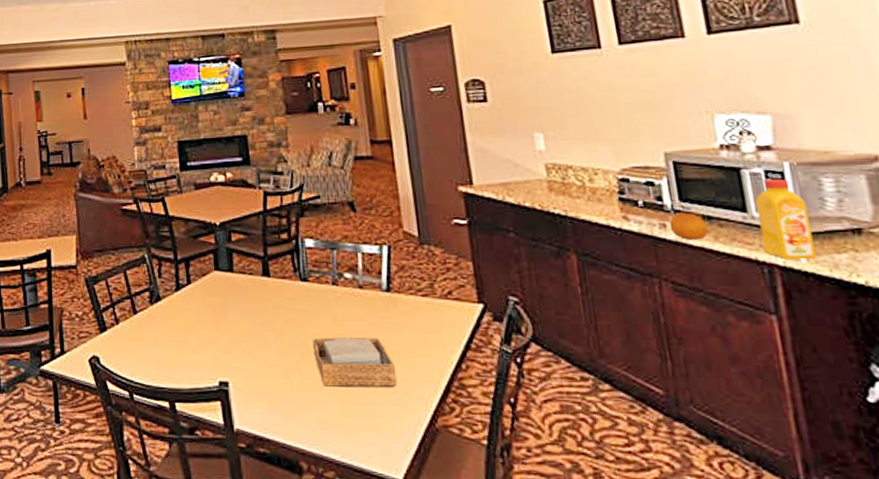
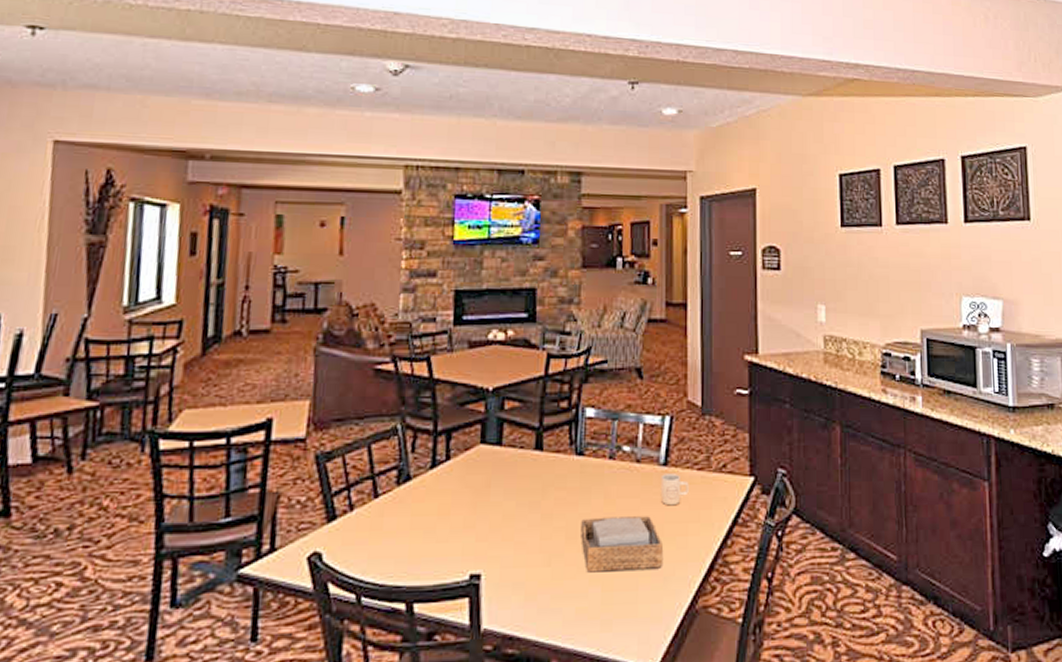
mug: none [385,299,415,329] -> present [660,474,689,506]
fruit: present [669,212,709,240] -> none [918,386,947,413]
juice bottle: present [755,178,816,258] -> none [984,357,1021,430]

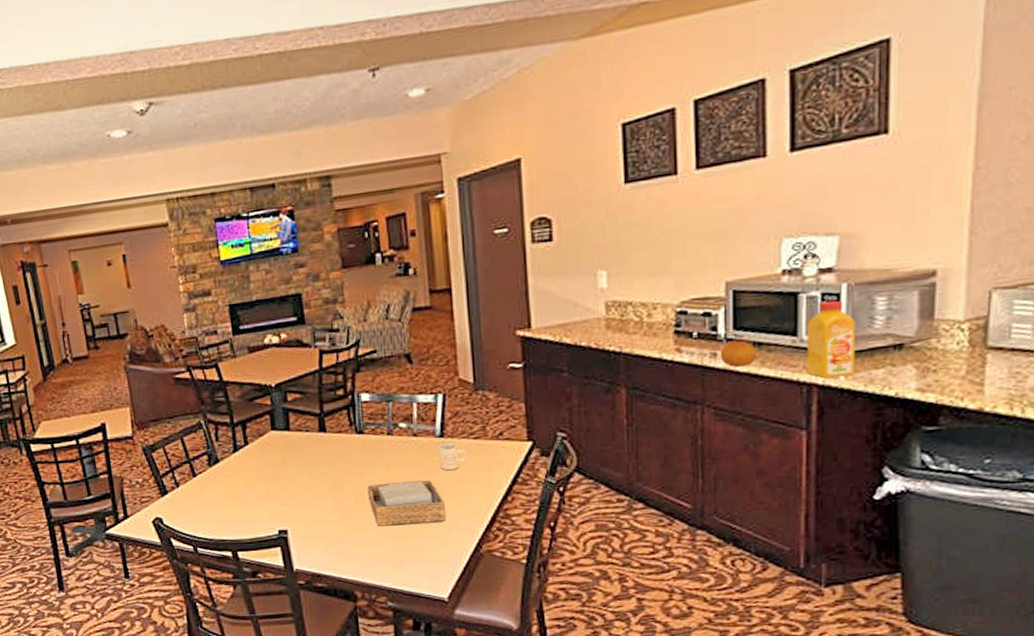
fruit: none [918,386,947,413] -> present [720,340,757,367]
juice bottle: none [984,357,1021,430] -> present [807,300,855,378]

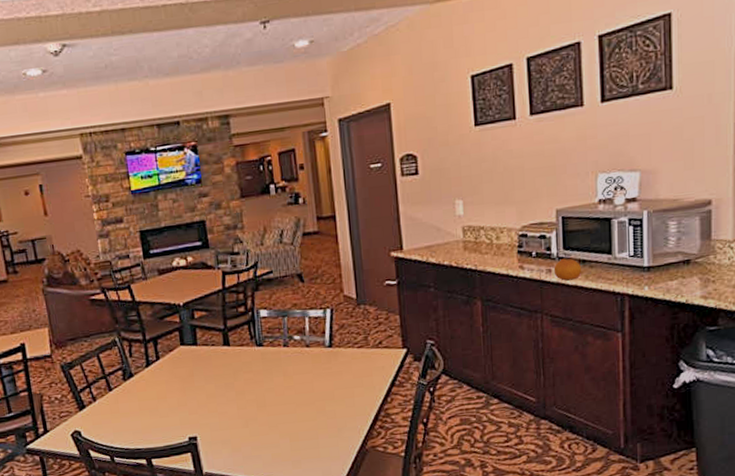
napkin holder: present [367,480,447,527] -> none [267,386,337,430]
mug: present [438,443,466,471] -> none [327,352,352,377]
juice bottle: present [807,300,855,378] -> none [619,224,655,289]

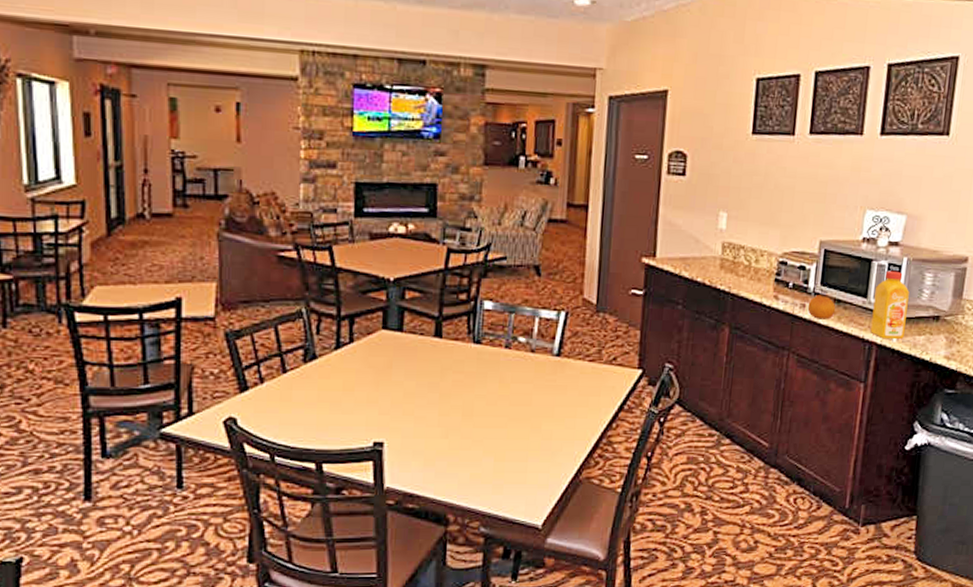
juice bottle: none [619,224,655,289] -> present [870,270,910,339]

